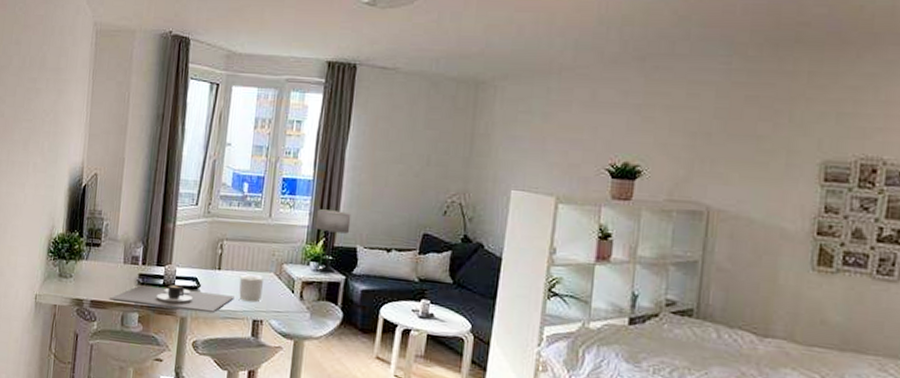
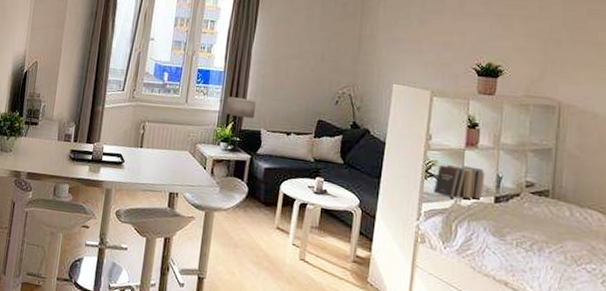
place setting: present [110,284,235,312] -> none [44,159,154,185]
mug: present [239,274,263,303] -> none [157,152,179,177]
books: none [556,282,619,321] -> present [432,164,486,200]

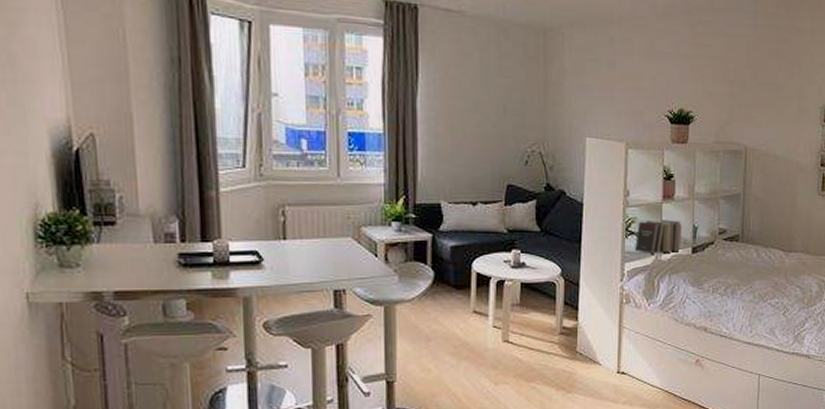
table lamp: present [225,97,257,152] -> none [392,165,431,231]

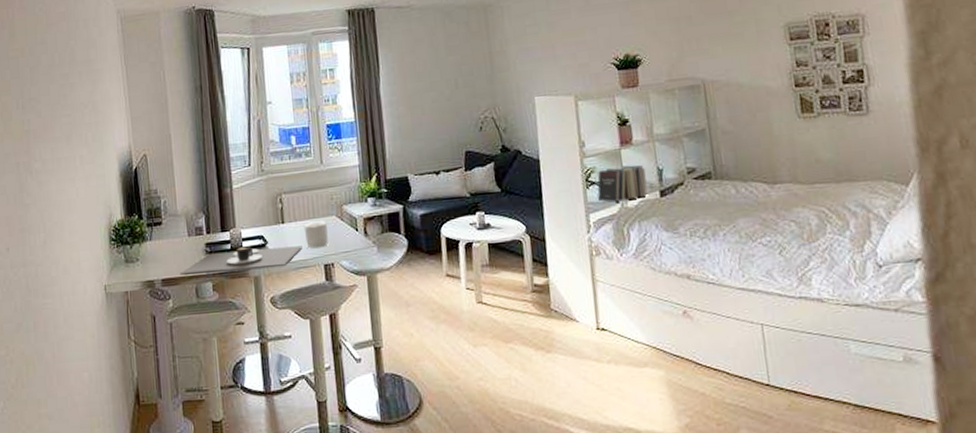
place setting: none [142,262,308,288] -> present [181,245,303,275]
mug: none [311,241,341,271] -> present [303,221,328,249]

